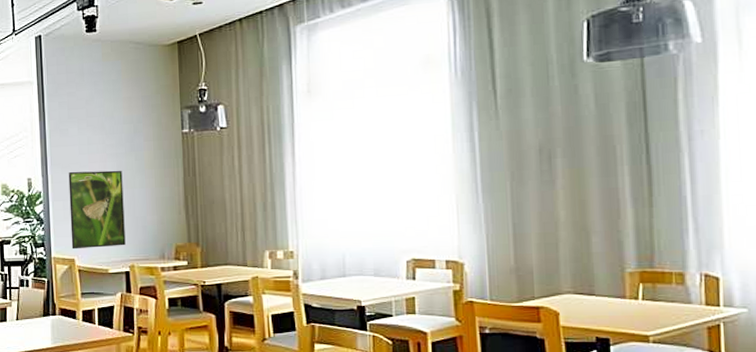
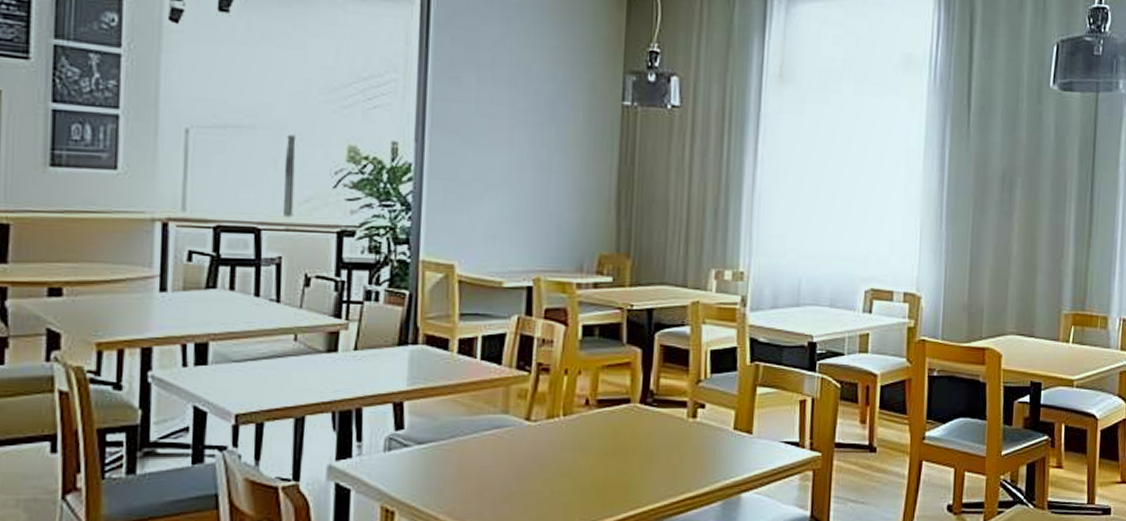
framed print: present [68,170,126,250] -> none [451,140,536,251]

